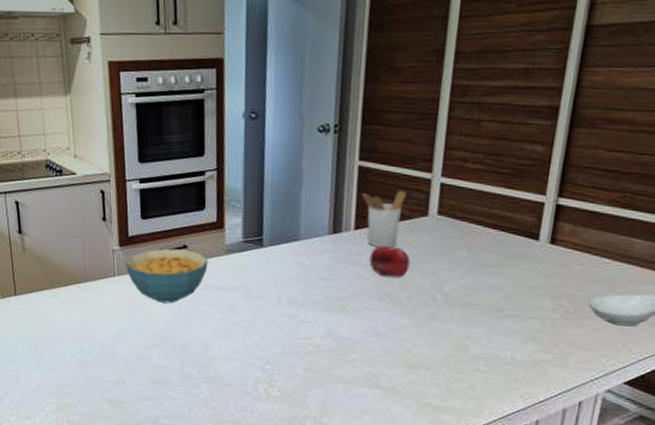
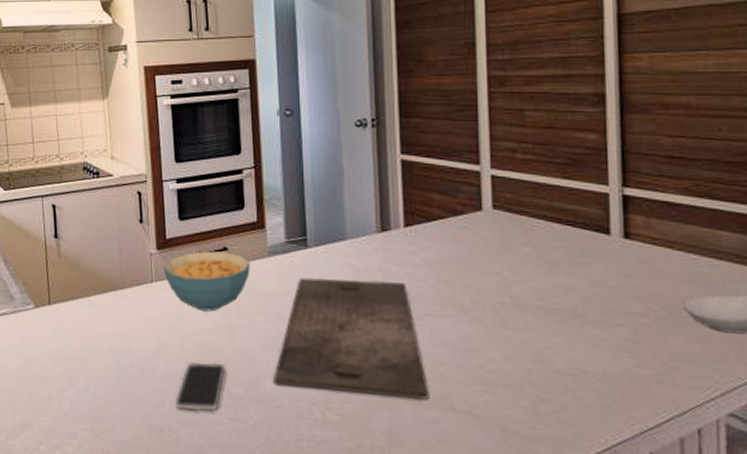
smartphone: none [133,347,181,389] -> present [174,362,226,412]
cutting board: none [224,274,360,379] -> present [273,277,430,400]
utensil holder: present [361,190,406,248] -> none [408,184,455,247]
fruit: present [369,245,411,278] -> none [424,244,470,279]

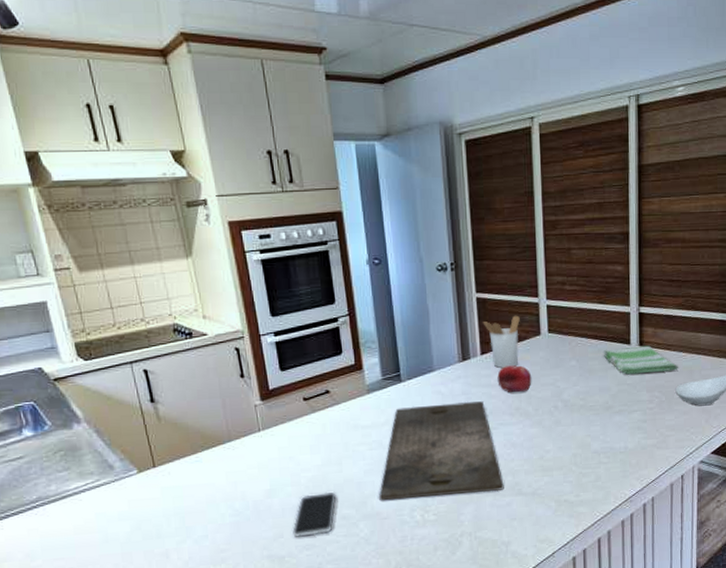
cereal bowl: present [163,251,250,312] -> none [269,394,352,450]
utensil holder: none [408,184,455,247] -> present [482,315,520,369]
fruit: none [424,244,470,279] -> present [497,365,532,393]
dish towel: none [571,237,687,278] -> present [604,345,678,375]

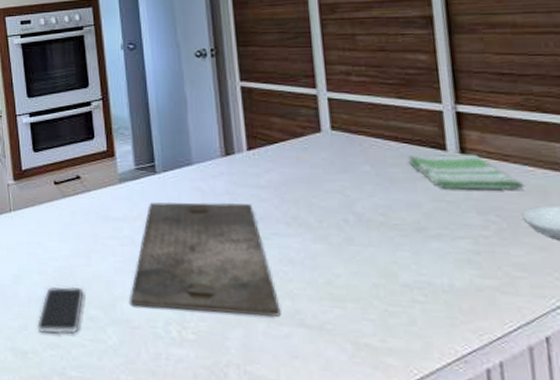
utensil holder: present [482,315,520,369] -> none [248,107,294,168]
fruit: present [497,365,532,393] -> none [268,165,313,199]

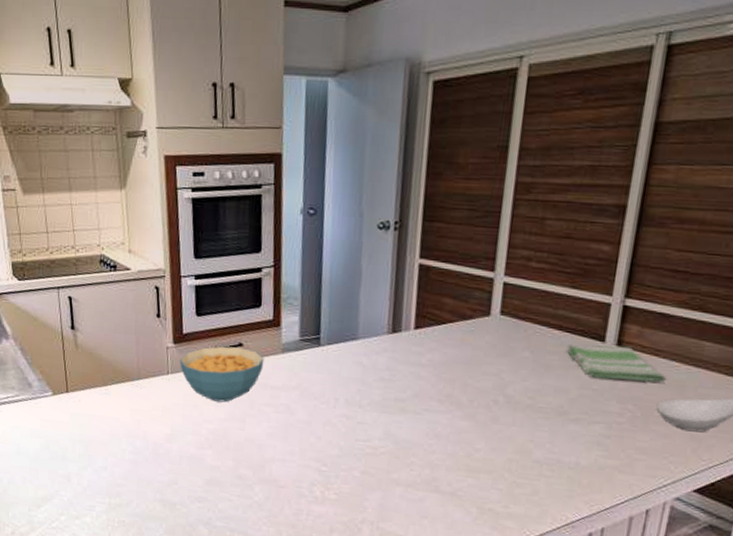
cereal bowl: none [20,180,103,238] -> present [179,346,264,403]
smartphone: present [36,286,84,334] -> none [186,447,235,490]
cutting board: present [130,202,281,317] -> none [279,373,420,483]

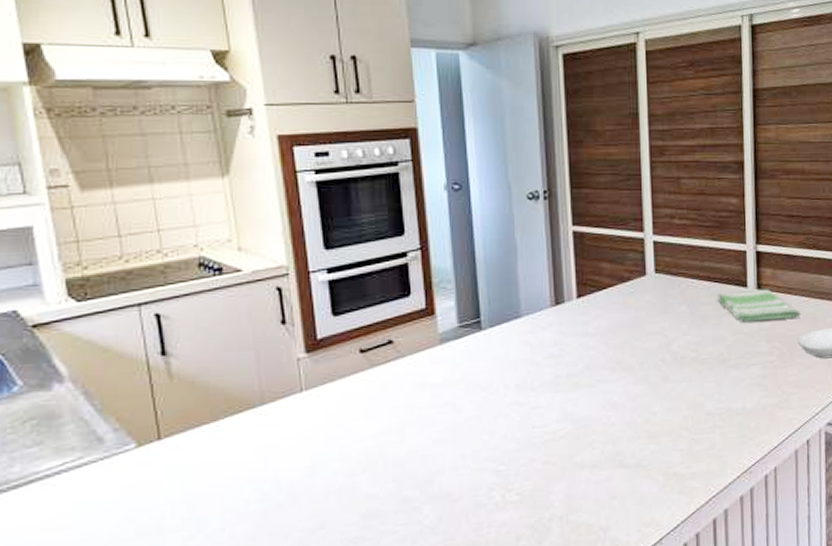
cereal bowl: present [179,346,264,403] -> none [315,345,420,415]

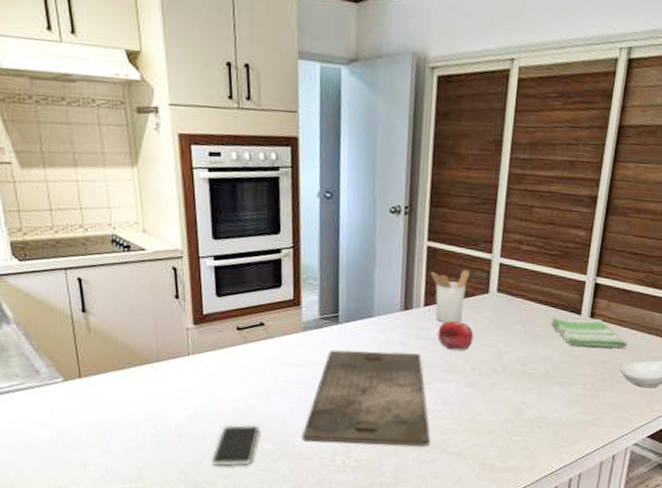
smartphone: none [336,468,396,528] -> present [210,425,260,466]
cutting board: none [450,353,603,479] -> present [302,350,430,446]
utensil holder: none [579,252,623,315] -> present [430,269,470,323]
fruit: none [596,311,636,344] -> present [437,321,474,350]

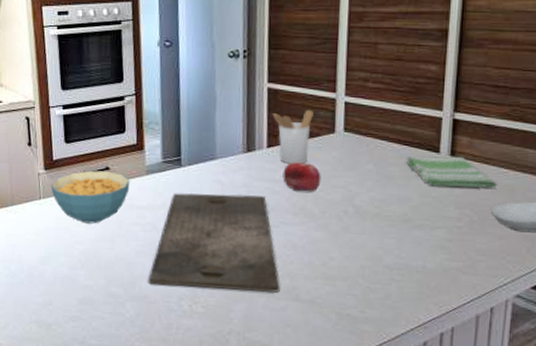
cereal bowl: none [200,326,286,381] -> present [50,170,130,224]
smartphone: present [210,425,260,466] -> none [60,267,106,309]

